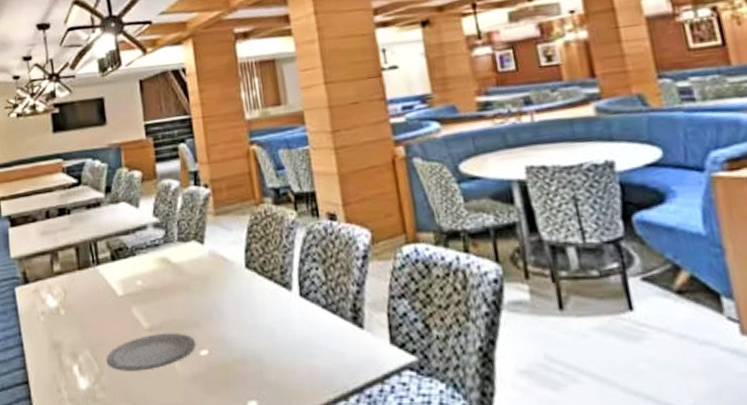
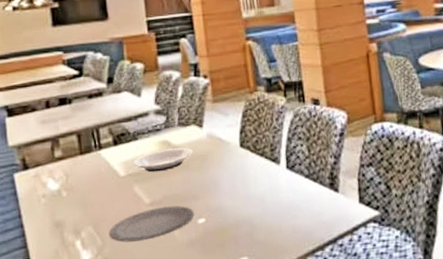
plate: none [131,266,194,293] -> present [133,148,193,172]

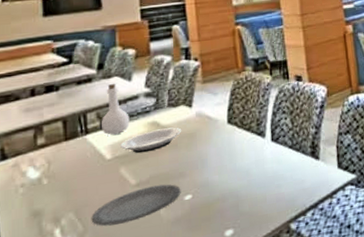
bottle: none [113,98,141,152] -> present [100,83,130,135]

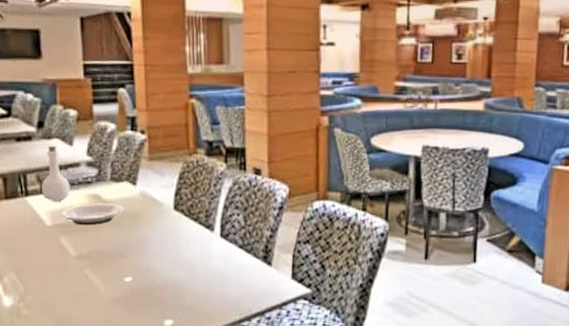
plate: present [91,184,181,227] -> none [32,261,121,293]

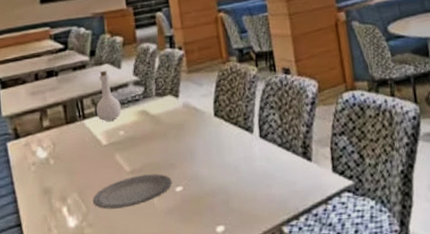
plate: none [32,261,121,293] -> present [92,173,172,209]
plate: present [61,203,125,226] -> none [114,117,170,141]

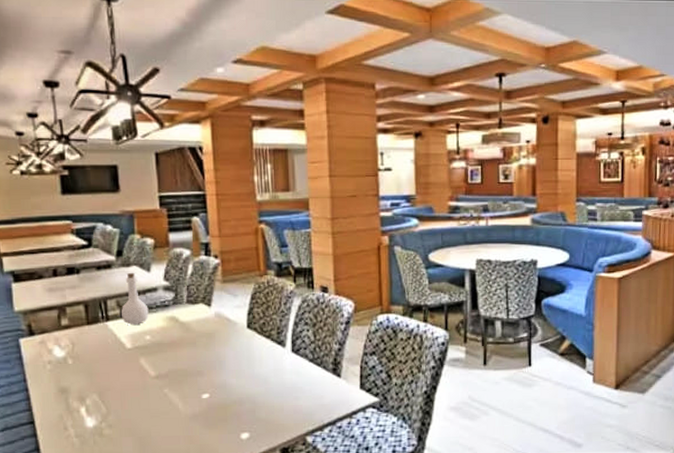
plate: present [92,173,172,209] -> none [113,380,199,412]

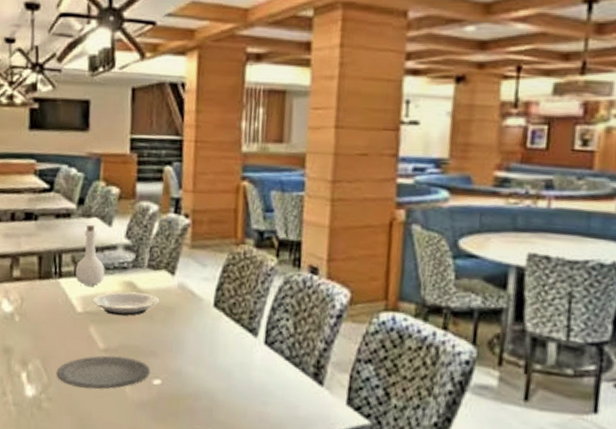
plate: none [113,380,199,412] -> present [56,355,150,390]
plate: none [140,325,201,347] -> present [92,291,160,316]

